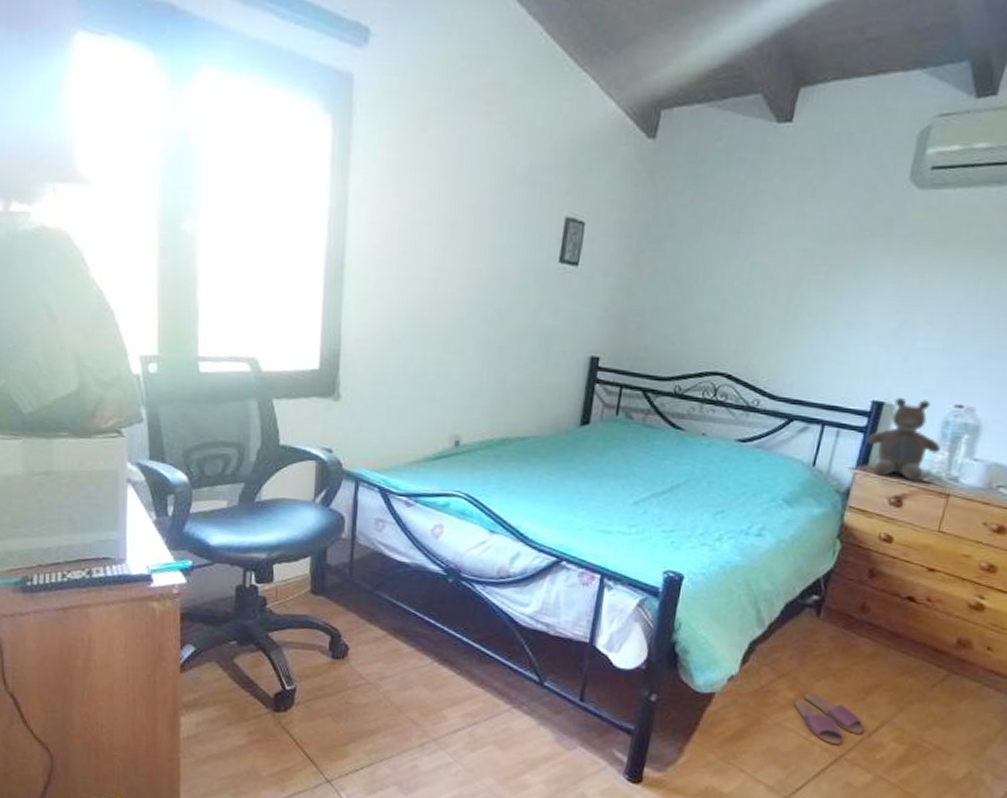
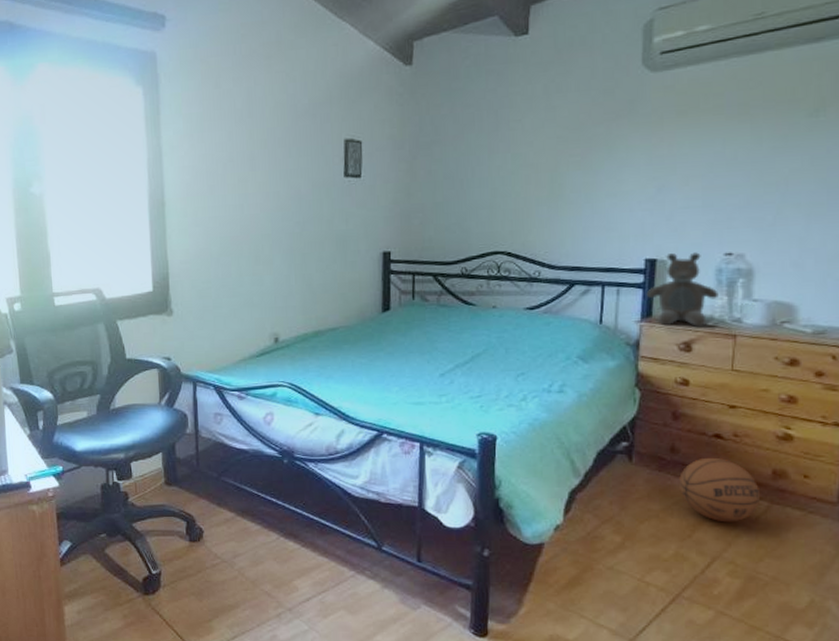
slippers: present [794,692,864,746] -> none [622,535,696,584]
basketball: none [862,619,942,688] -> present [679,457,761,522]

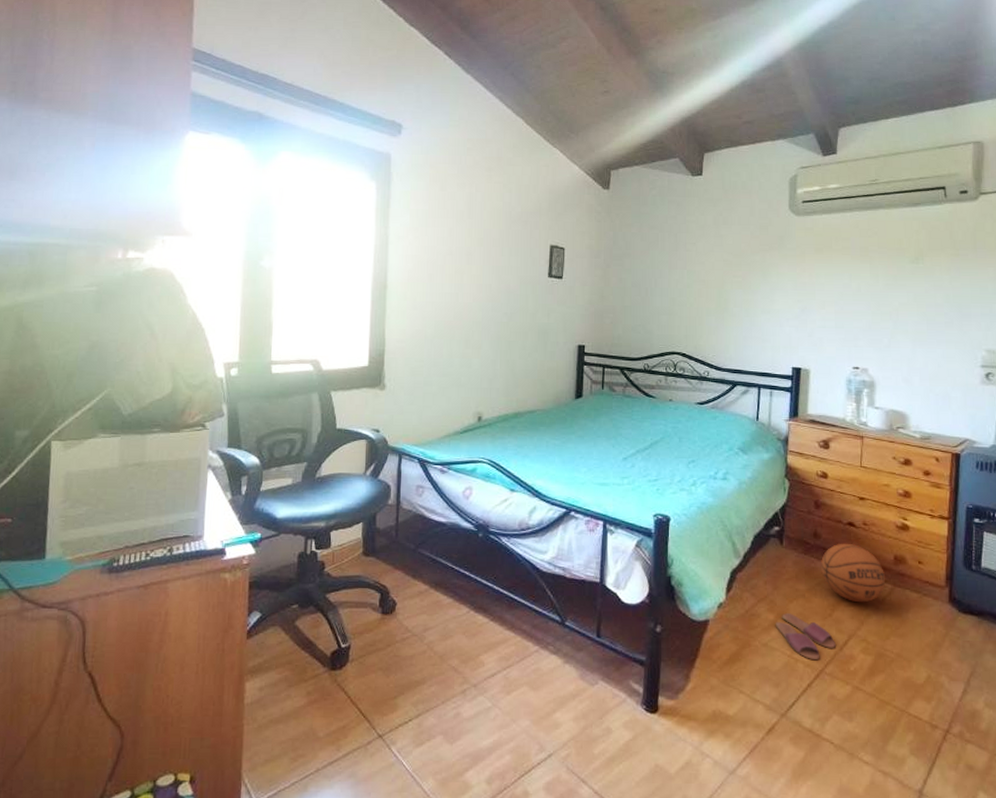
slippers: none [622,535,696,584] -> present [775,613,836,661]
stuffed animal: present [646,252,718,326] -> none [793,364,849,427]

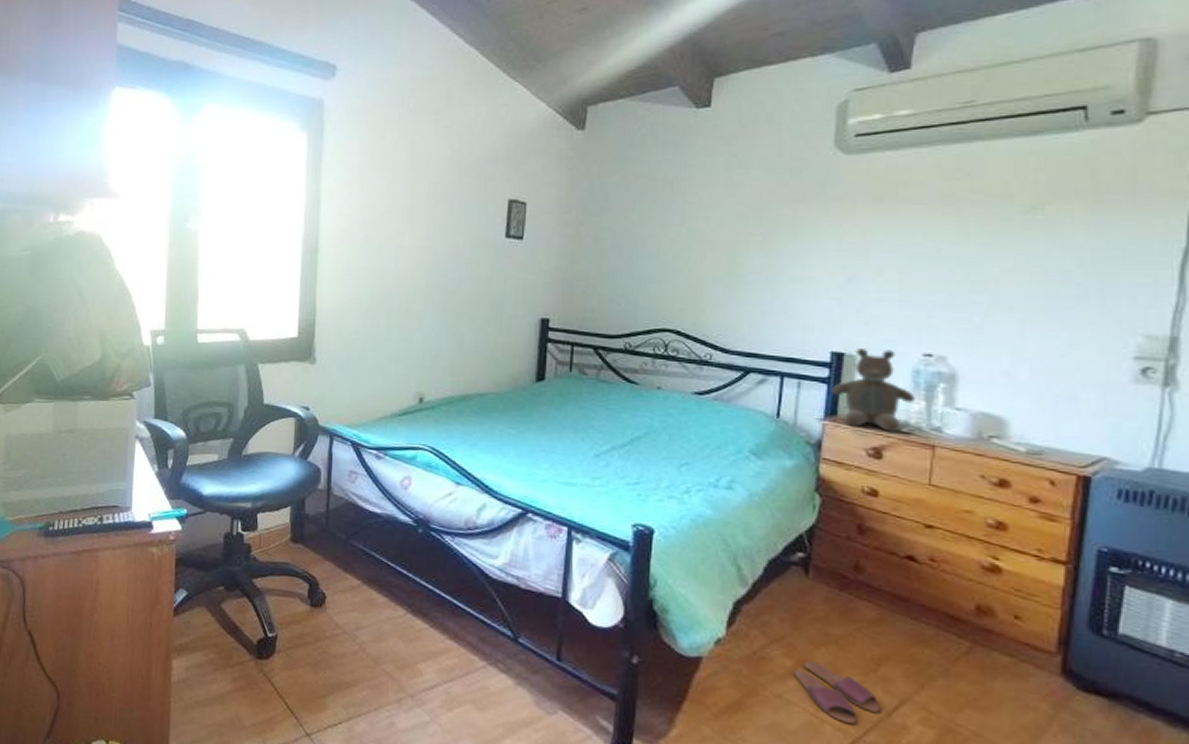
stuffed animal: none [793,364,849,427] -> present [831,348,915,432]
basketball: present [821,543,886,603] -> none [864,581,962,661]

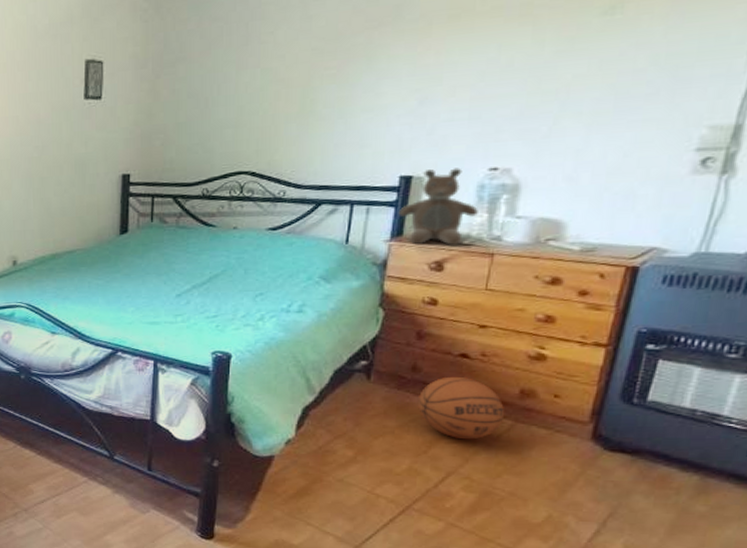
slippers: present [793,661,881,725] -> none [354,450,429,497]
basketball: none [864,581,962,661] -> present [418,376,505,440]

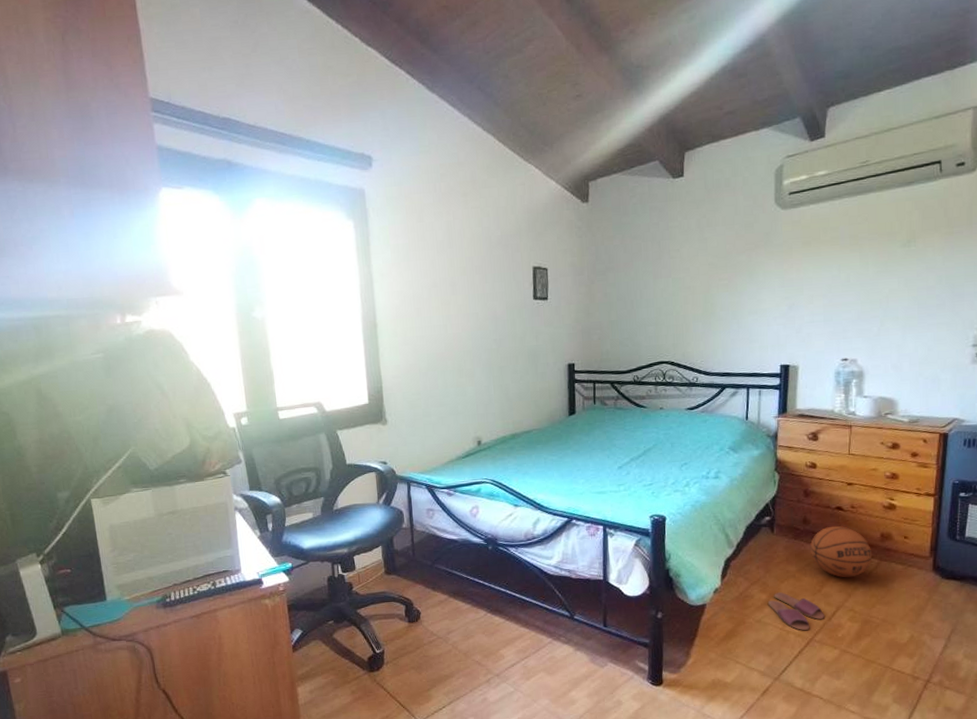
slippers: none [354,450,429,497] -> present [767,592,824,631]
stuffed animal: present [398,168,478,245] -> none [782,358,838,420]

